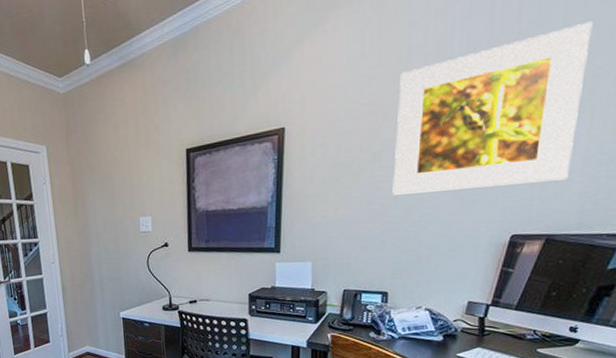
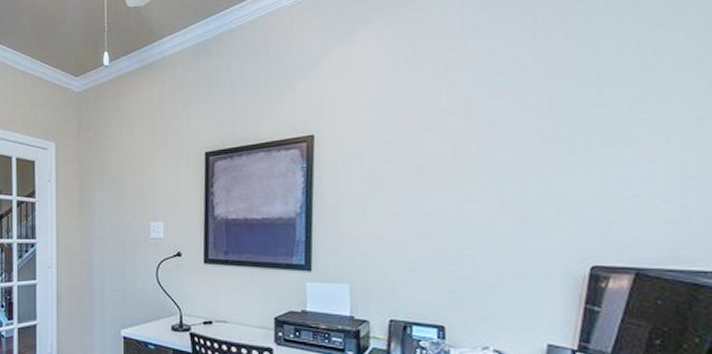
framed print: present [392,21,593,195] -> none [440,42,651,213]

